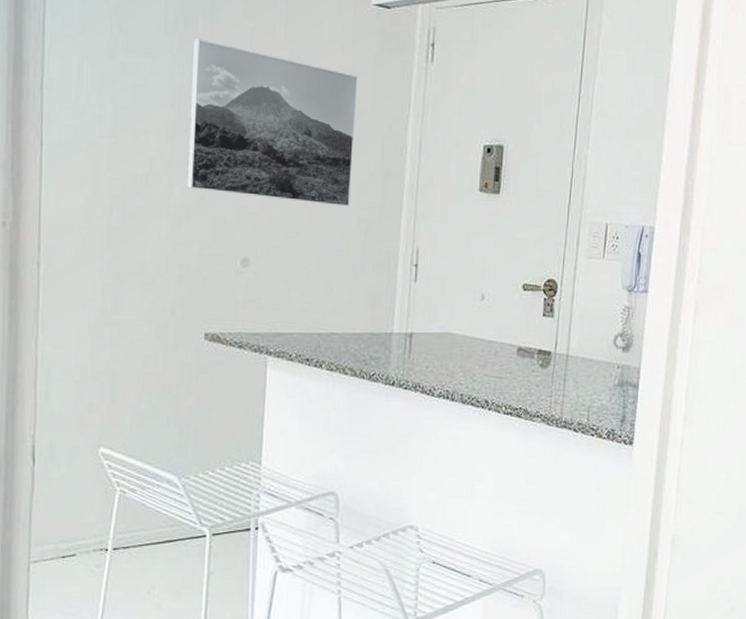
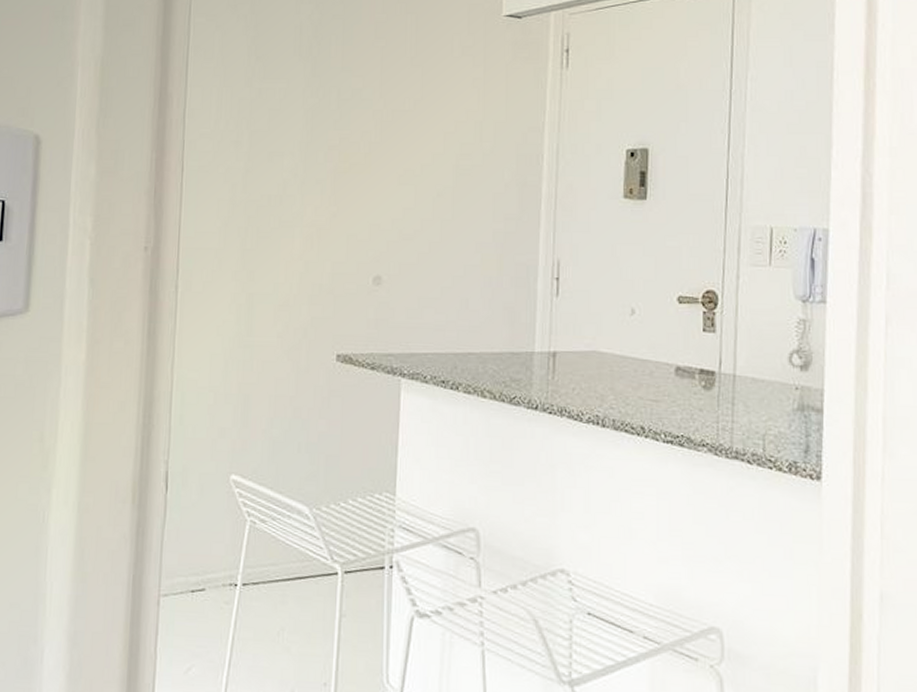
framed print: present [186,39,358,207] -> none [319,62,490,220]

